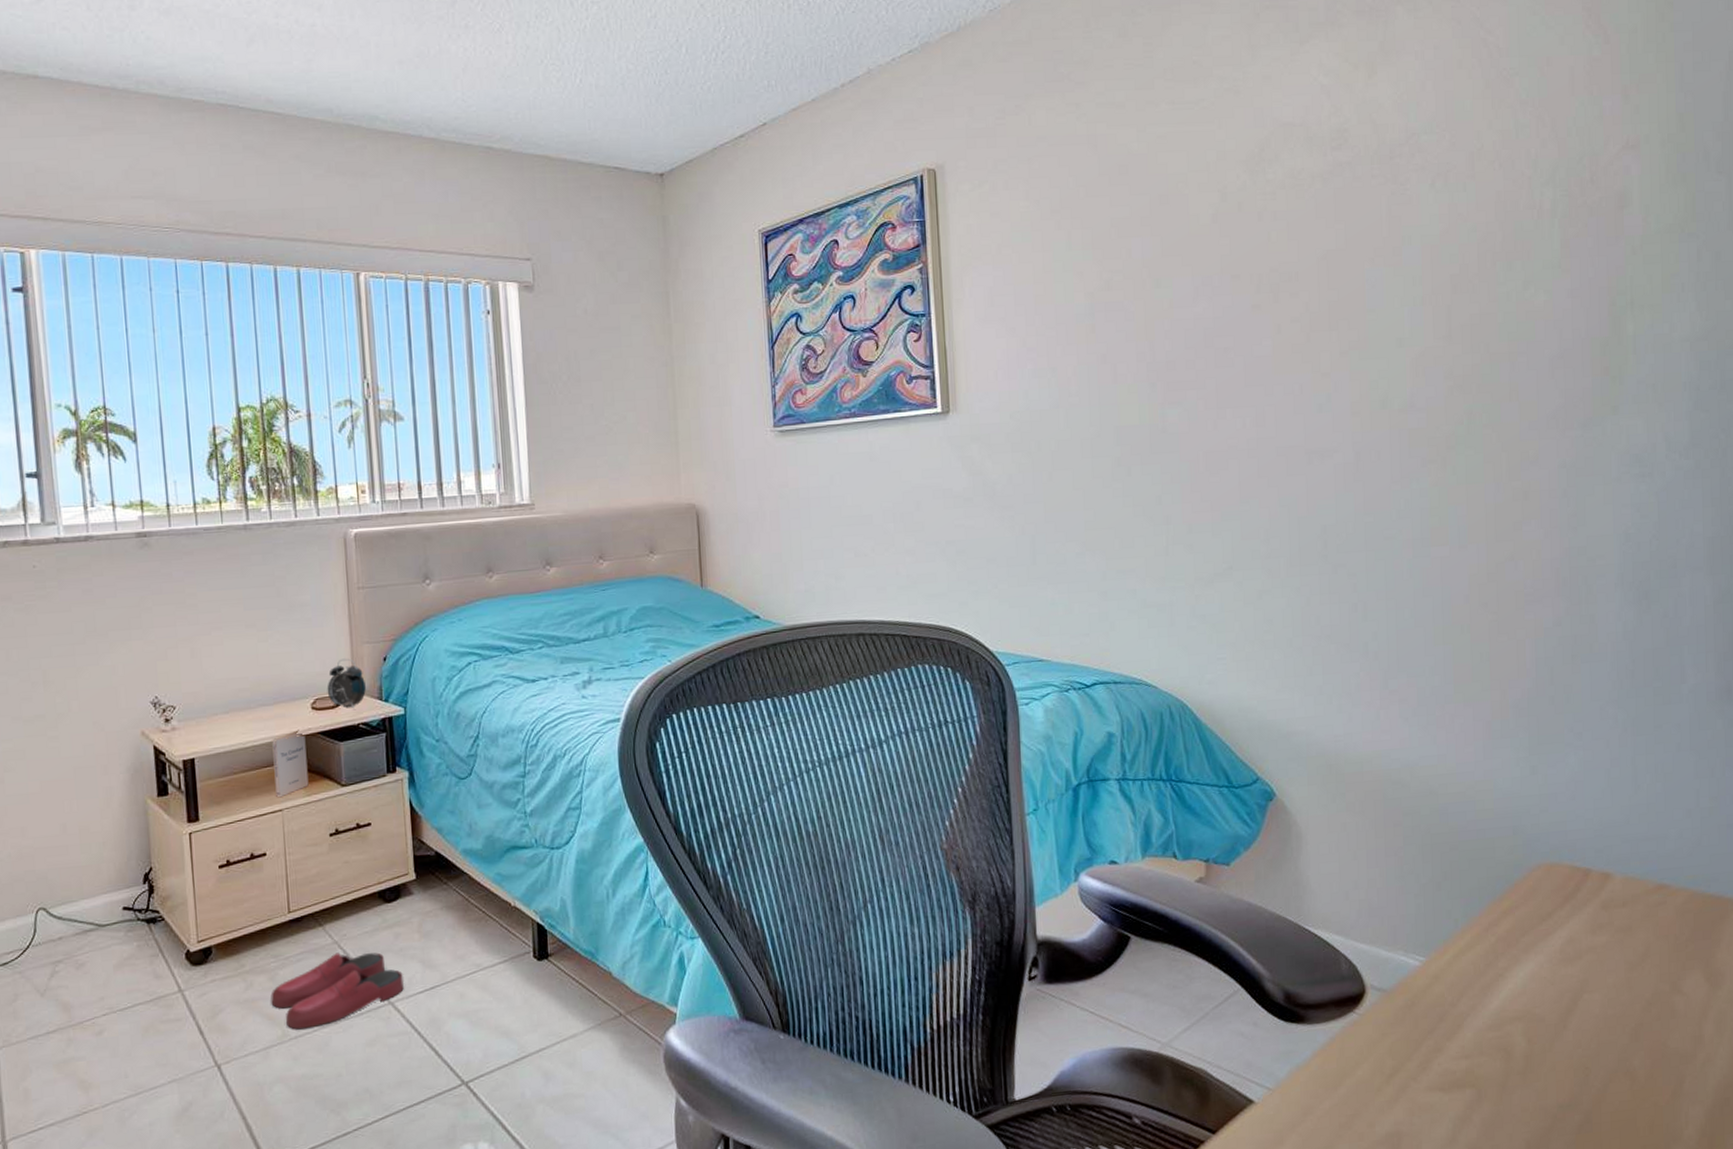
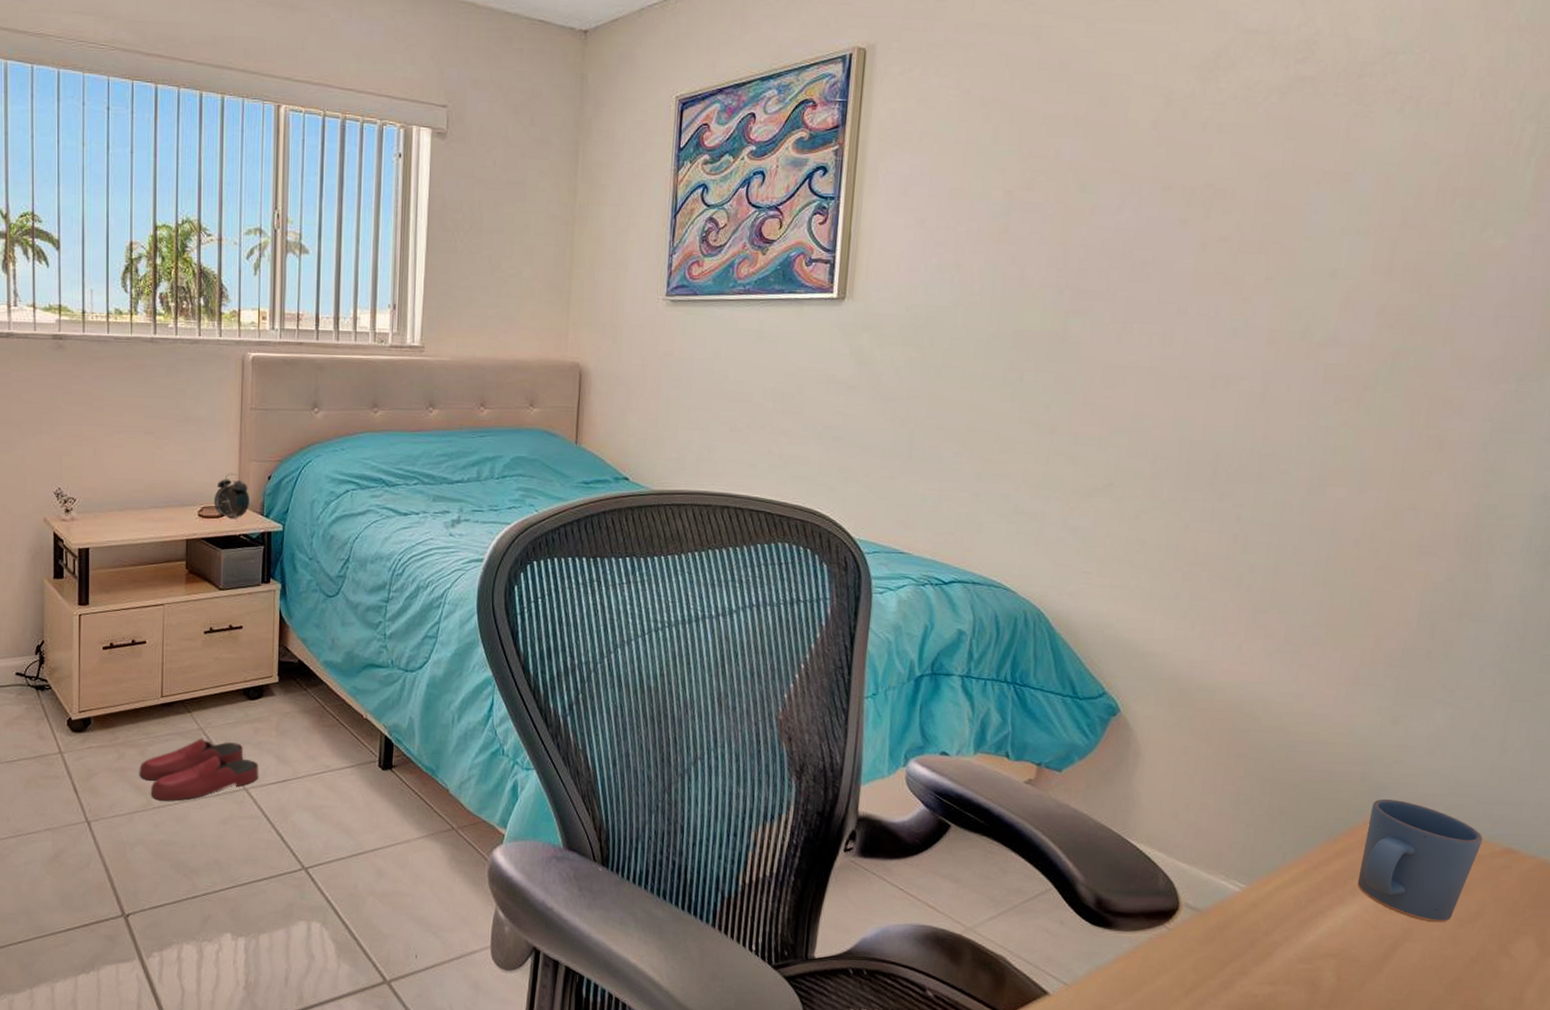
book: present [272,730,309,798] -> none [159,533,190,593]
mug: none [1527,849,1635,970] -> present [1357,798,1483,923]

